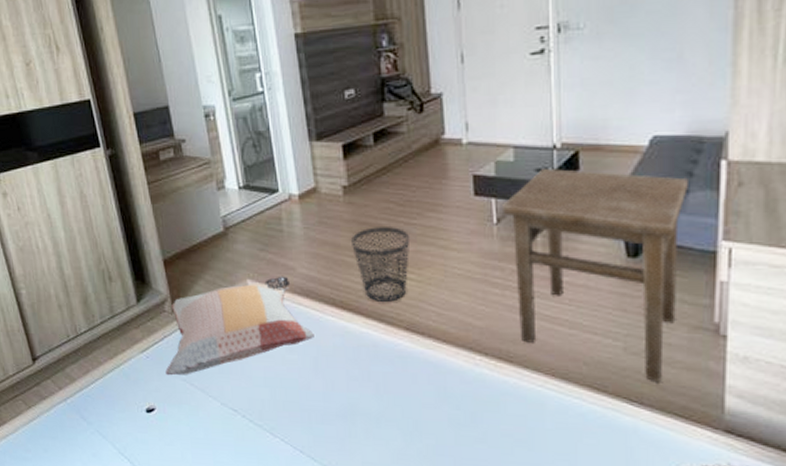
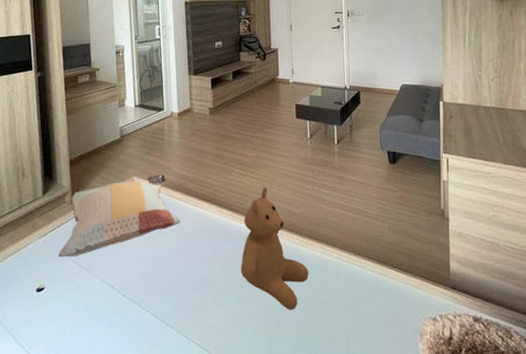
wastebasket: present [351,227,411,302] -> none [213,138,253,194]
teddy bear: none [401,292,498,449] -> present [240,187,308,310]
side table: present [503,169,688,383] -> none [314,102,422,253]

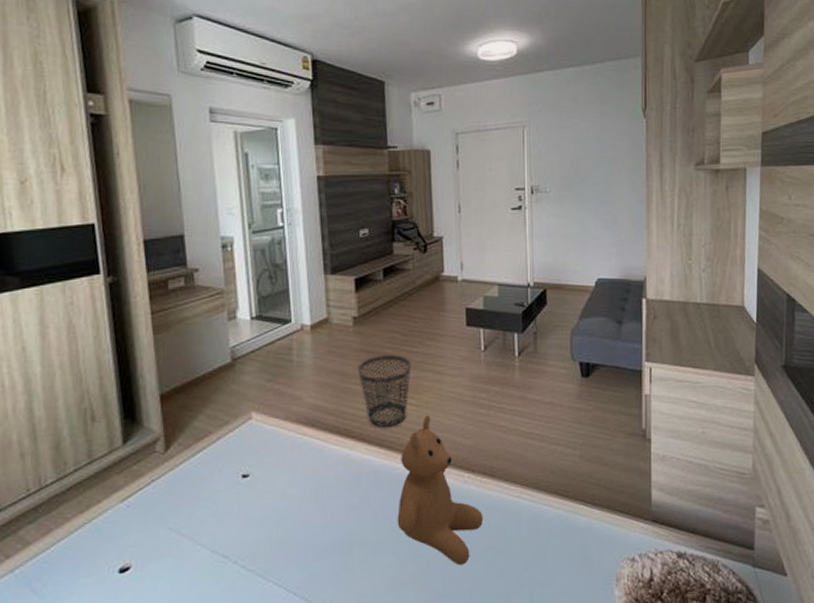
decorative pillow: present [58,174,180,258] -> none [148,406,317,526]
wastebasket: none [213,138,253,194] -> present [358,355,412,427]

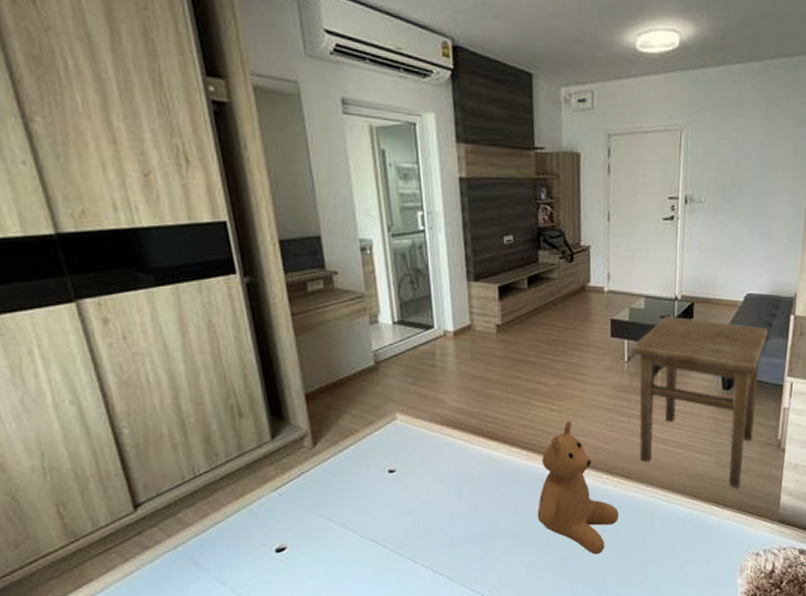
wastebasket: present [358,355,412,427] -> none [501,363,555,431]
side table: none [489,304,622,484] -> present [633,316,768,488]

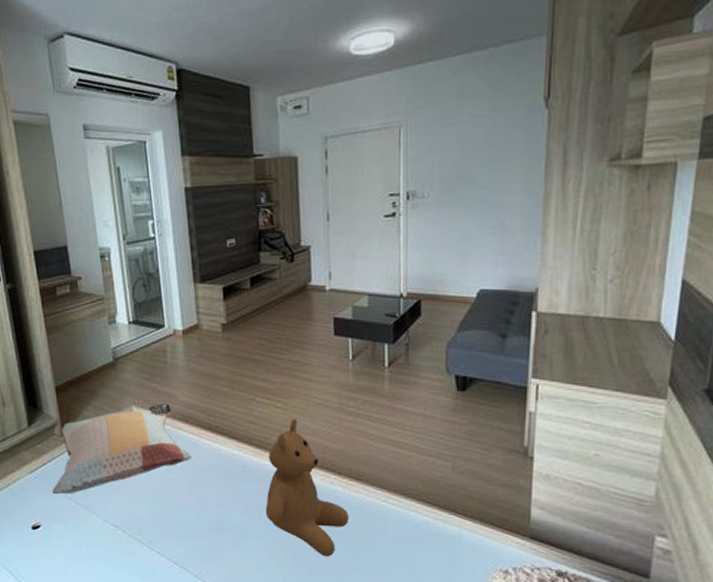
decorative pillow: none [301,409,461,513] -> present [52,403,191,495]
side table: present [633,316,768,488] -> none [357,314,506,498]

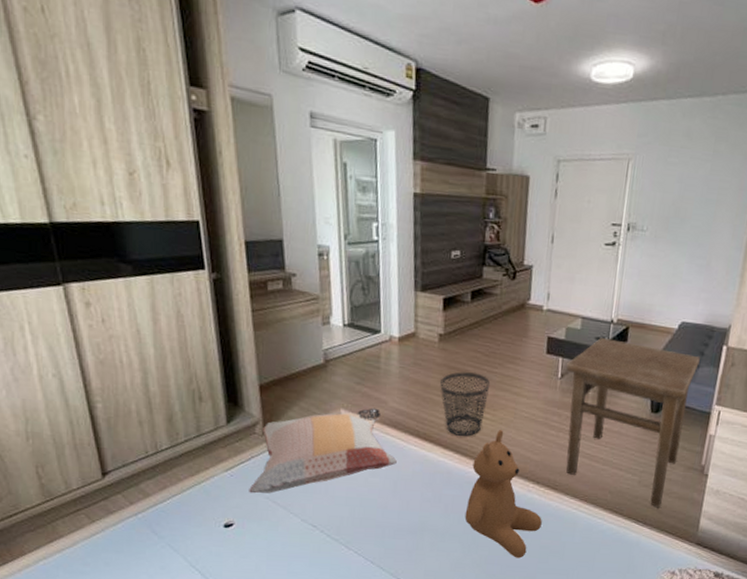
wastebasket: none [228,361,279,427] -> present [440,372,491,436]
side table: none [357,314,506,498] -> present [566,338,700,508]

